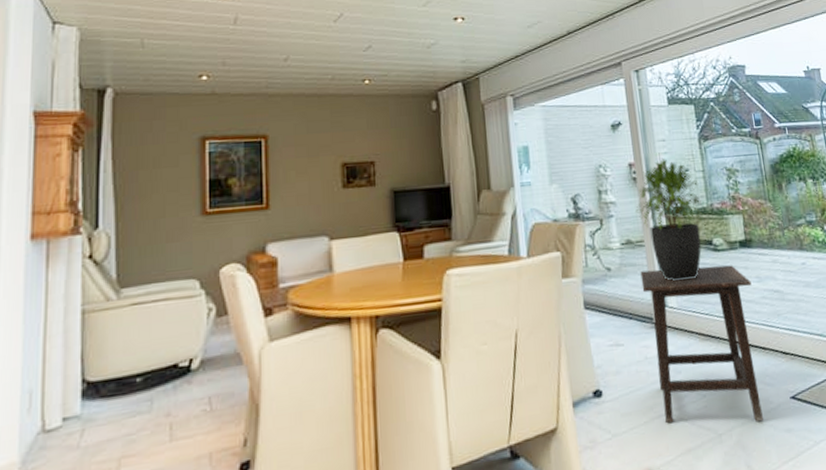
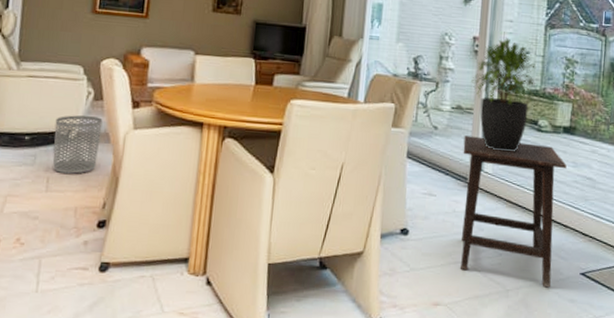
waste bin: none [172,336,231,415] -> present [52,115,103,174]

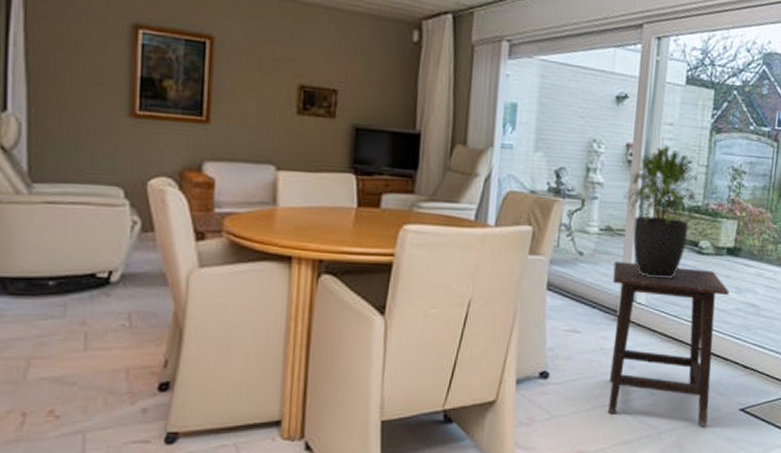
waste bin: present [52,115,103,174] -> none [89,251,156,327]

